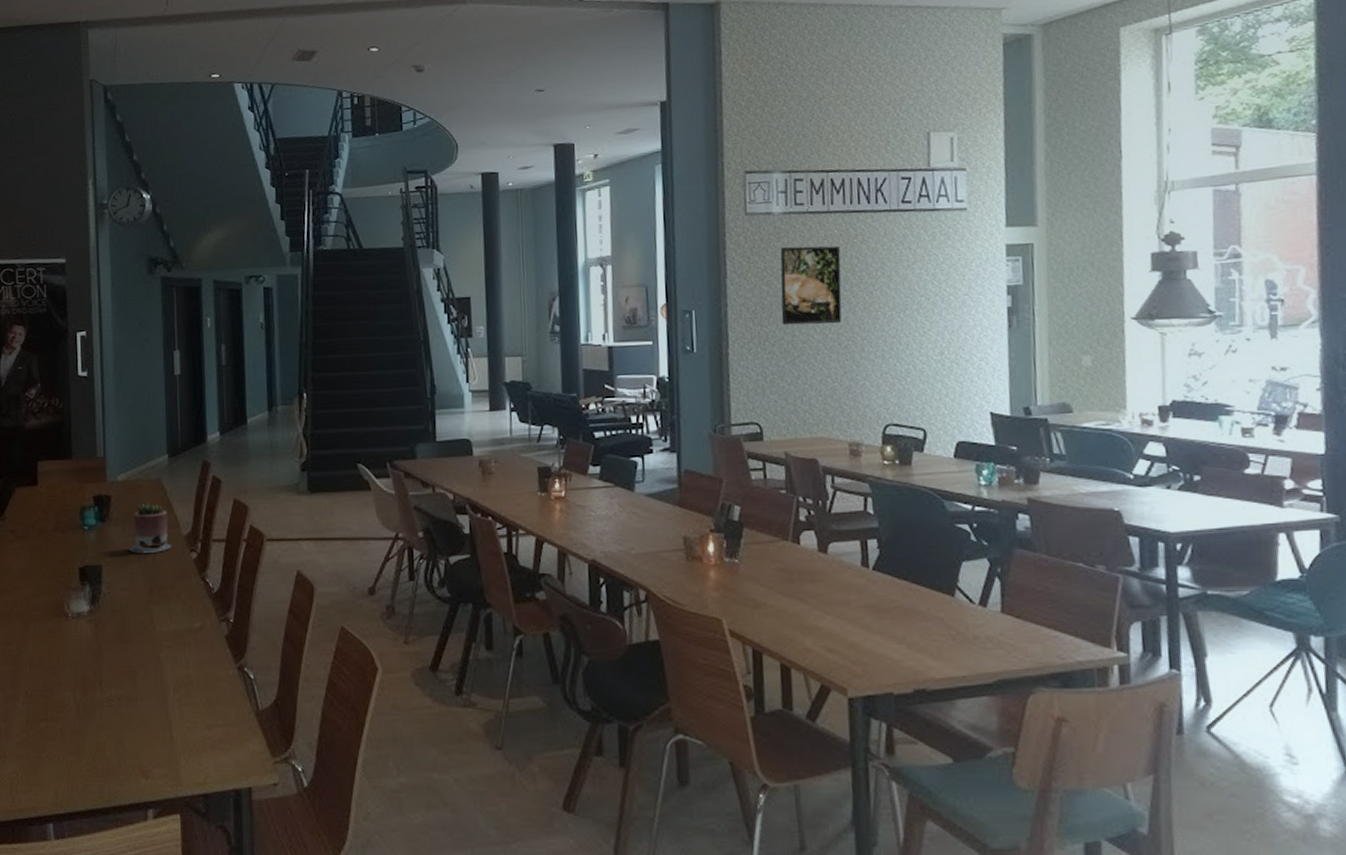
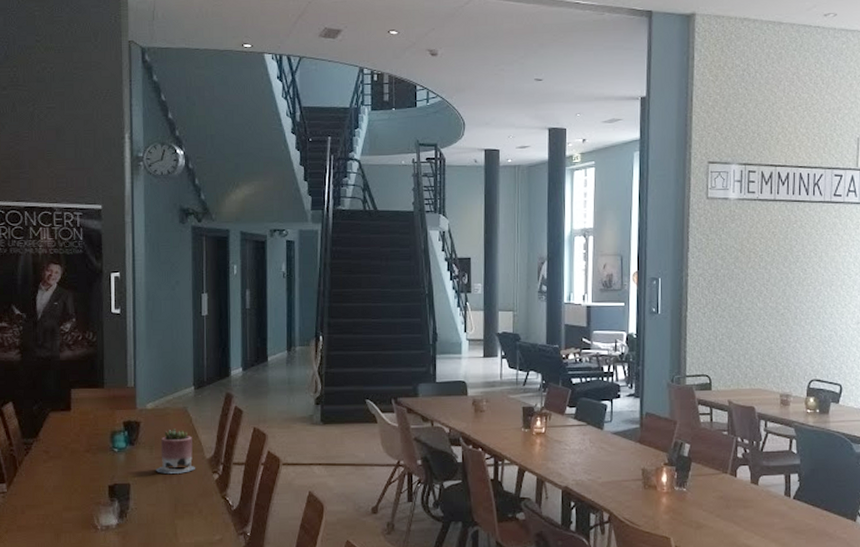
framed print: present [780,245,842,326] -> none [732,227,782,295]

